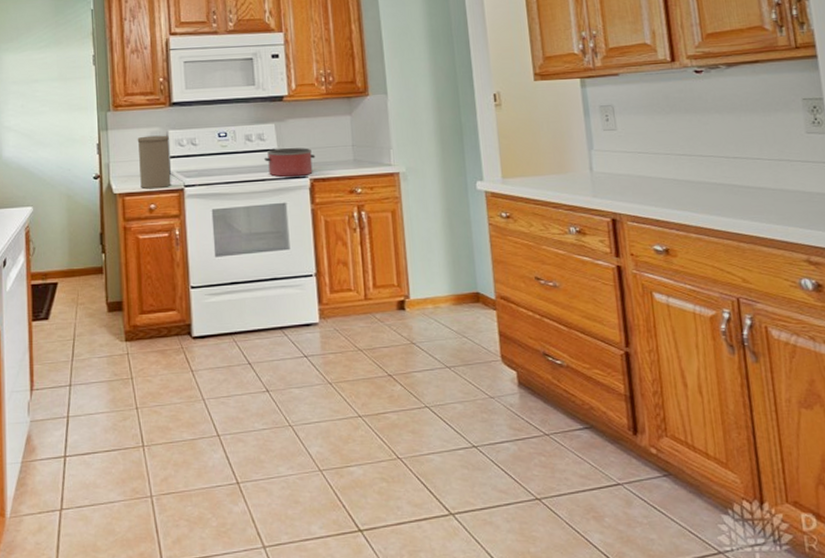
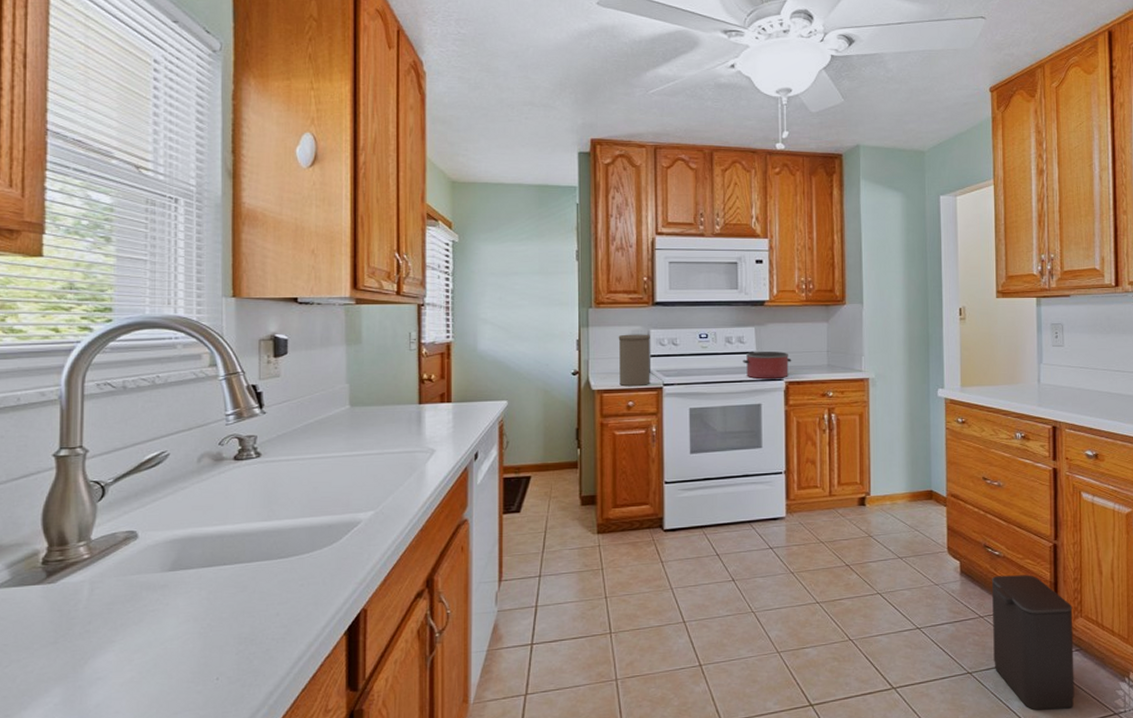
pedal bin: none [554,387,667,545] -> present [991,575,1075,710]

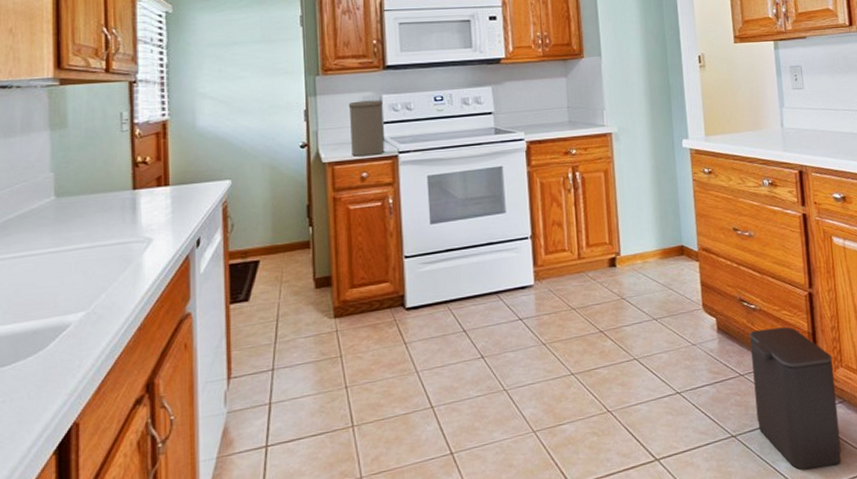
cooking pot: present [743,352,792,379] -> none [481,110,532,140]

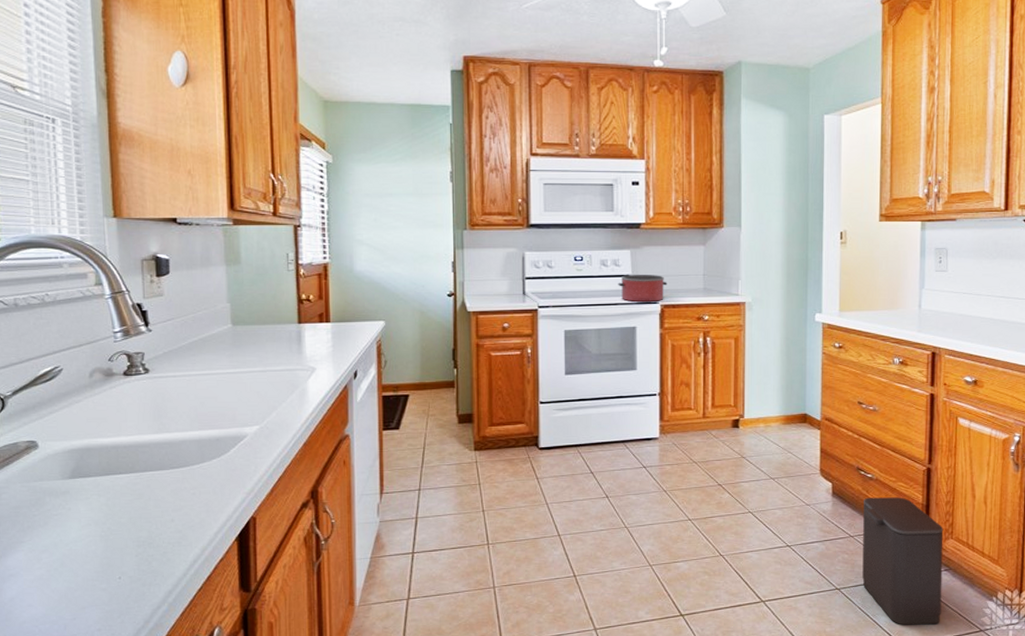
canister: present [348,100,385,157] -> none [493,256,525,309]
cooking pot: none [481,110,532,140] -> present [618,275,668,302]

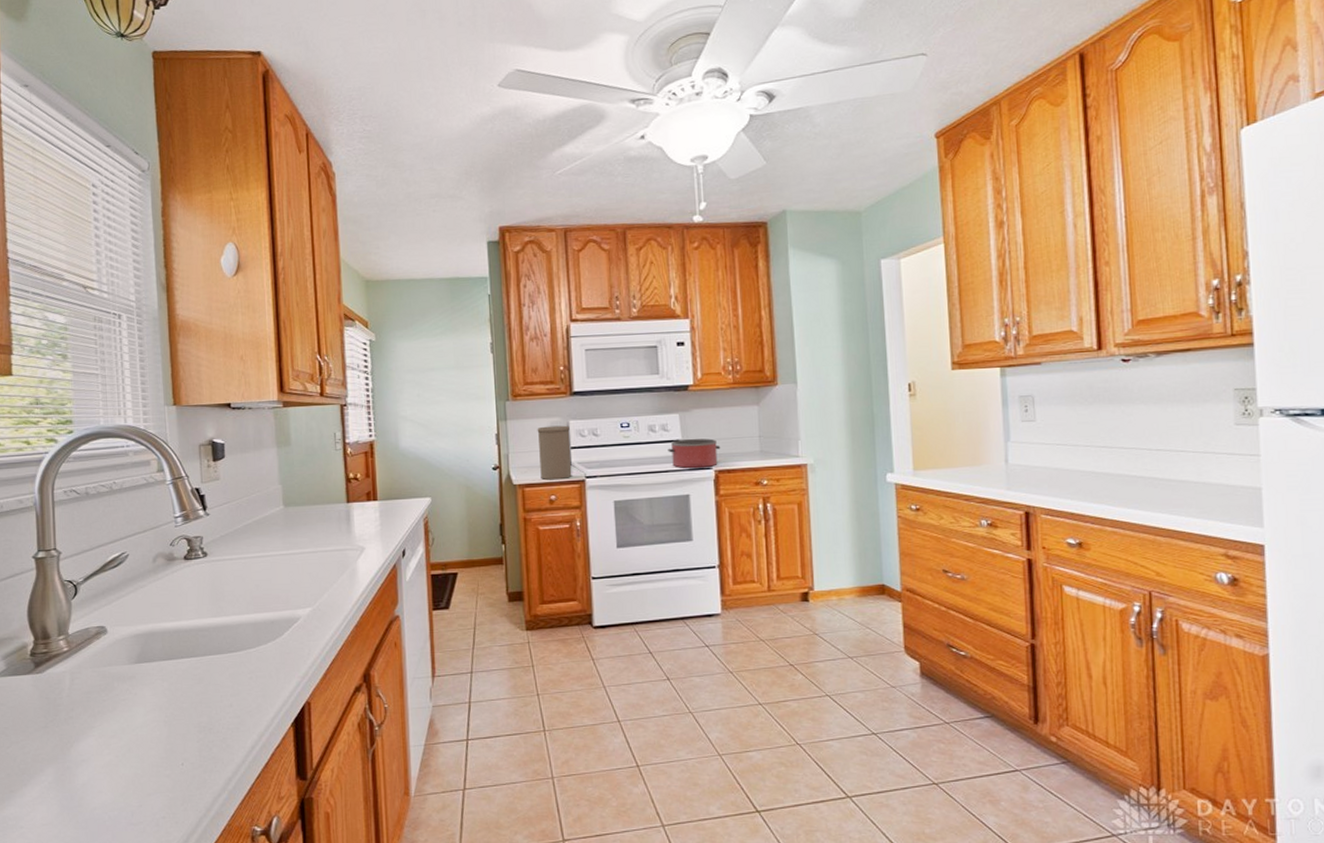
canister: none [493,256,525,309] -> present [537,425,572,480]
pedal bin: present [862,497,944,625] -> none [957,677,1062,827]

